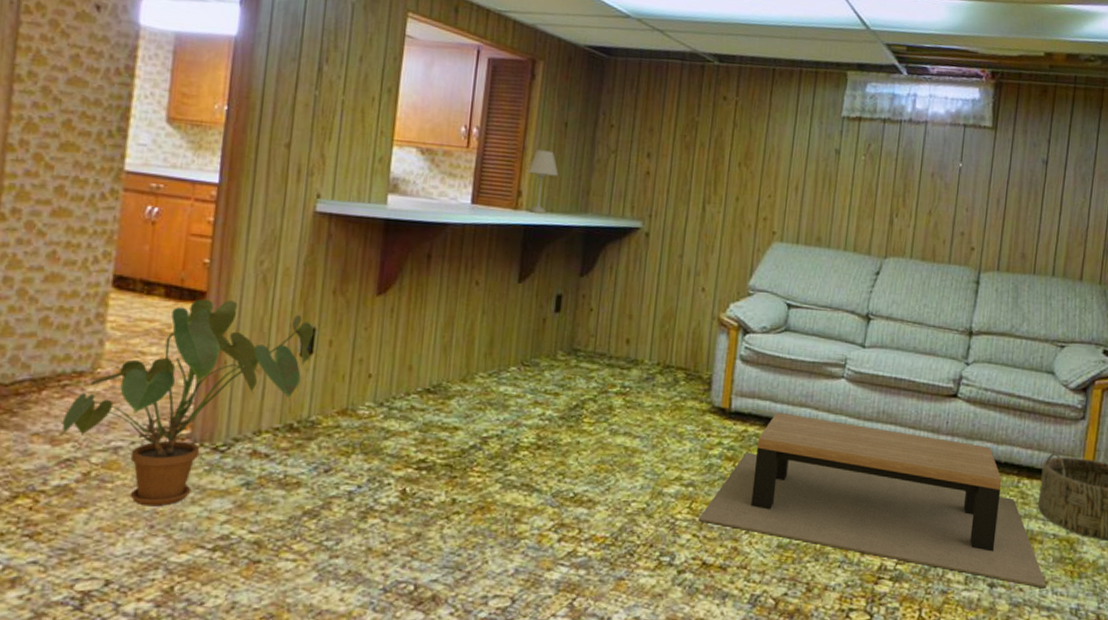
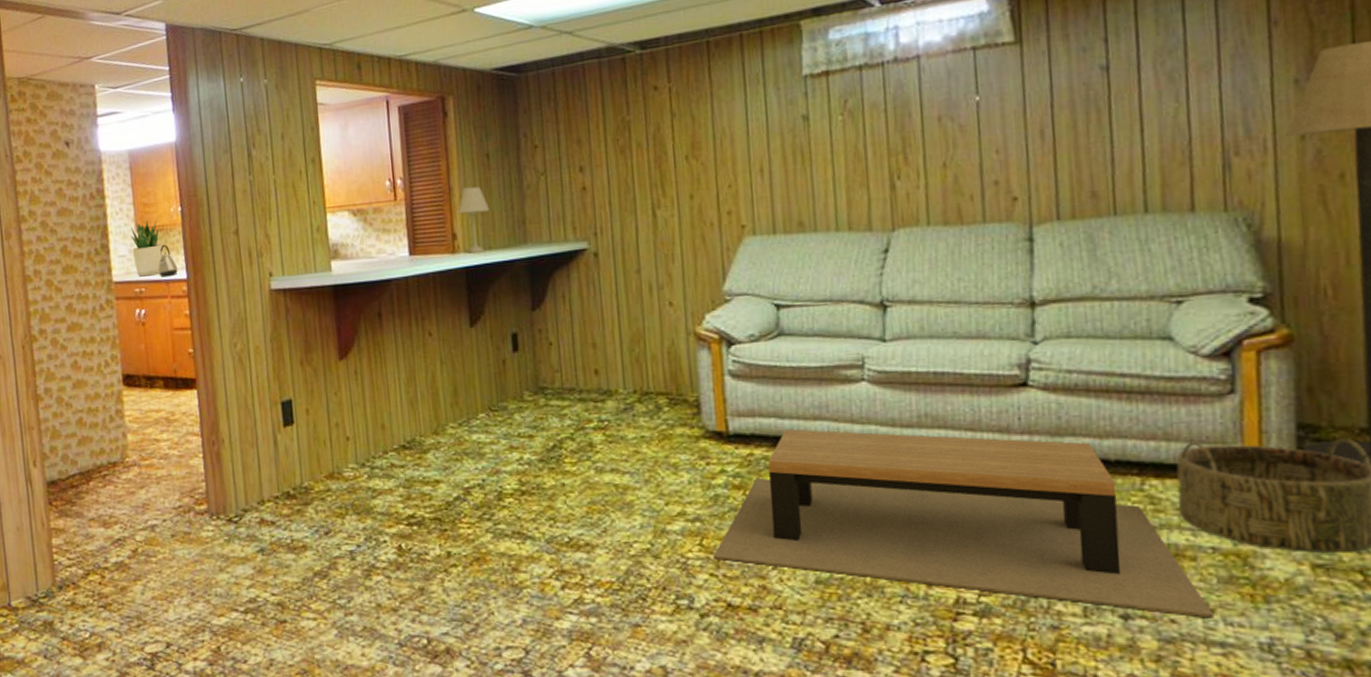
house plant: present [61,298,315,507] -> none [108,383,293,576]
planter: none [156,111,196,173] -> present [131,218,163,277]
kettle: none [184,141,210,178] -> present [157,244,178,277]

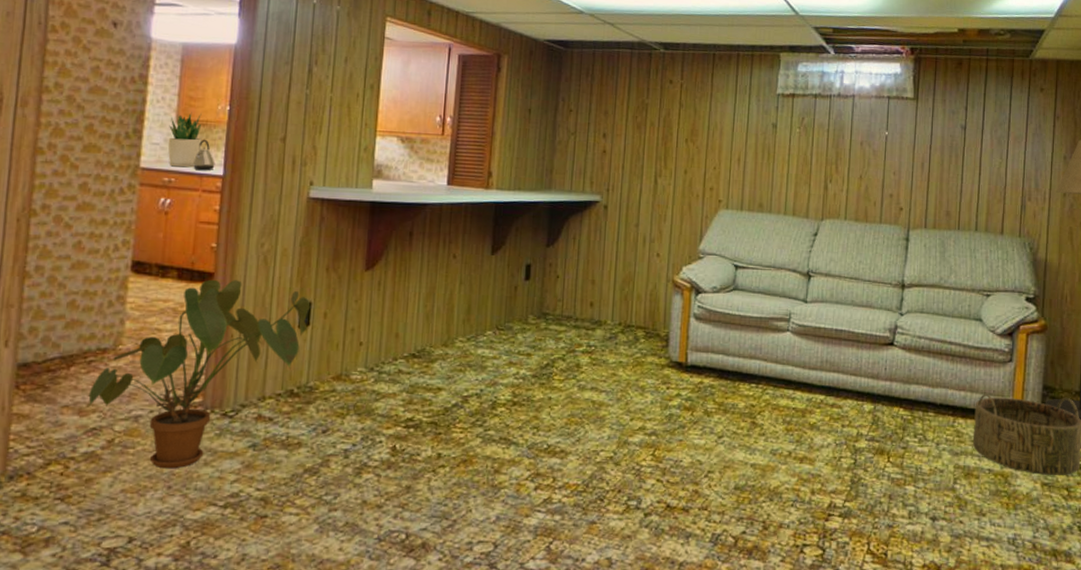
house plant: none [108,383,293,576] -> present [87,279,311,469]
table lamp: present [456,186,490,254] -> none [495,134,524,192]
coffee table: present [714,429,1214,618] -> none [662,364,985,520]

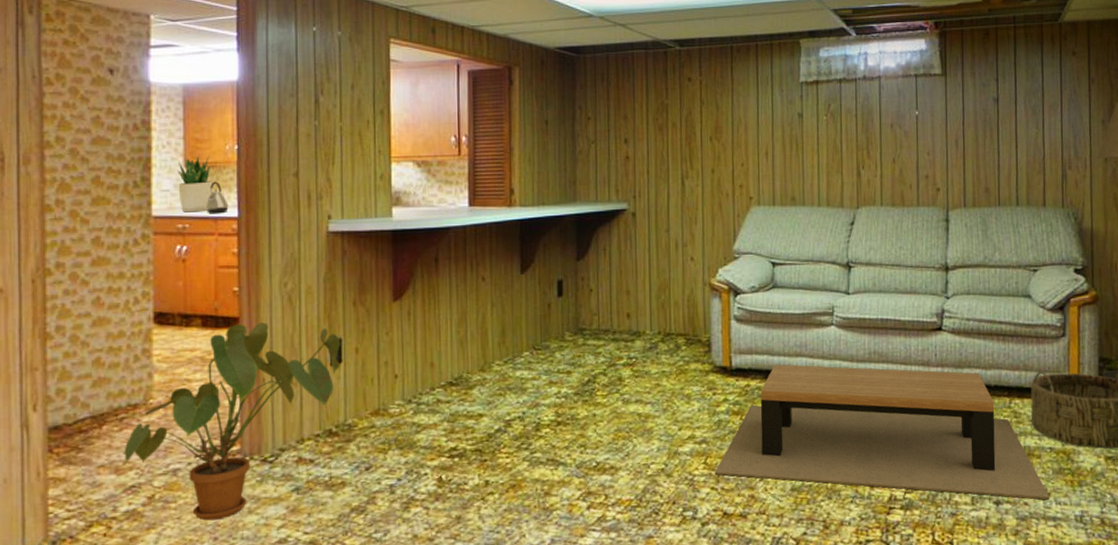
coffee table: none [662,364,985,520] -> present [715,364,1050,500]

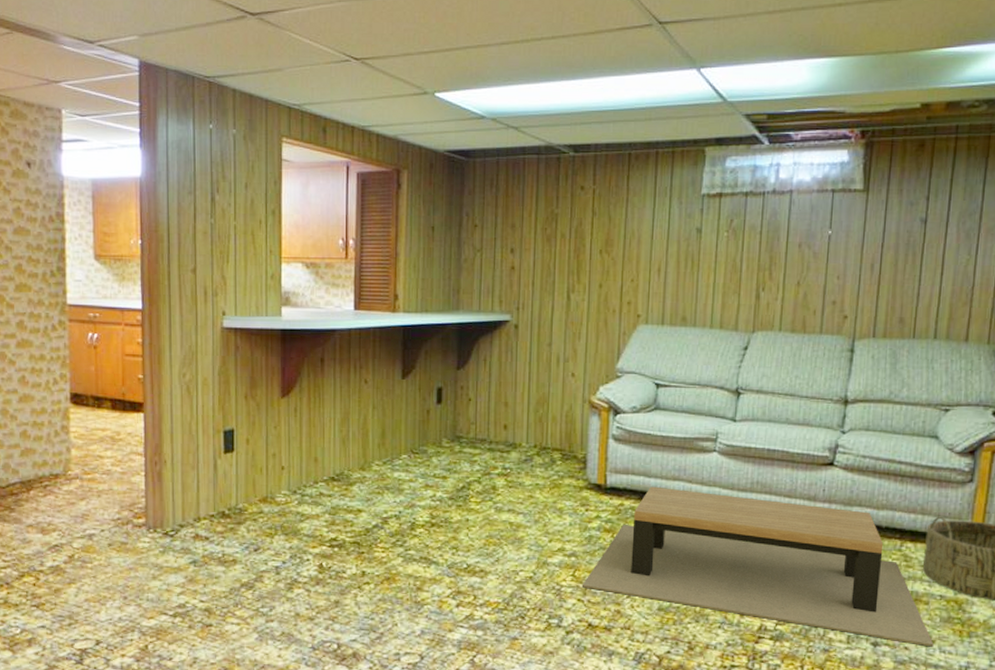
house plant: present [124,322,341,521] -> none [48,409,233,582]
planter: present [178,155,213,213] -> none [88,248,120,303]
kettle: present [205,181,229,214] -> none [113,274,134,305]

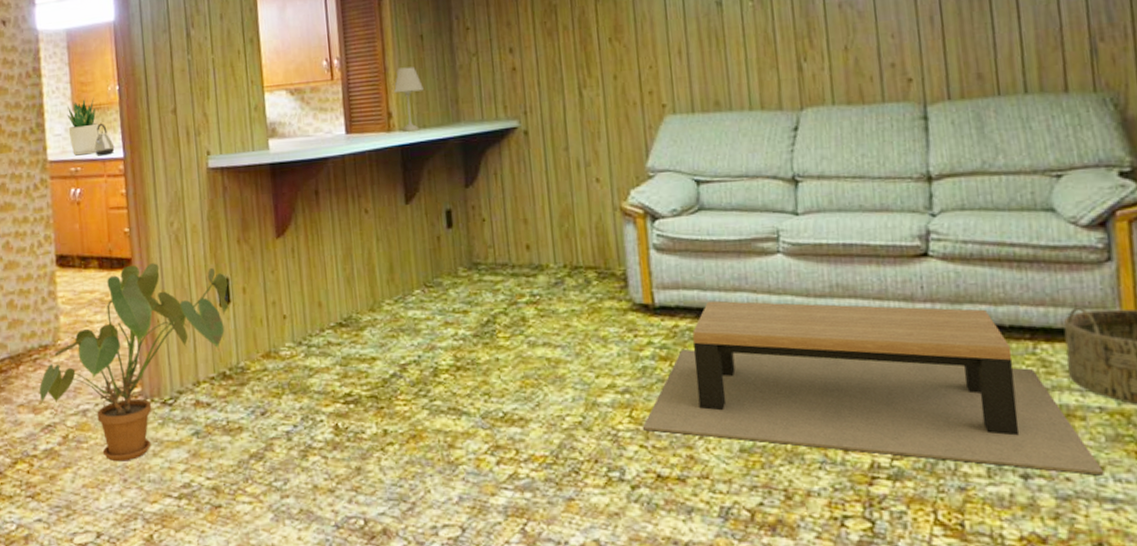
house plant: none [48,409,233,582] -> present [39,263,229,462]
planter: none [88,248,120,303] -> present [67,97,100,156]
kettle: none [113,274,134,305] -> present [93,123,115,156]
table lamp: none [400,255,430,314] -> present [391,66,424,132]

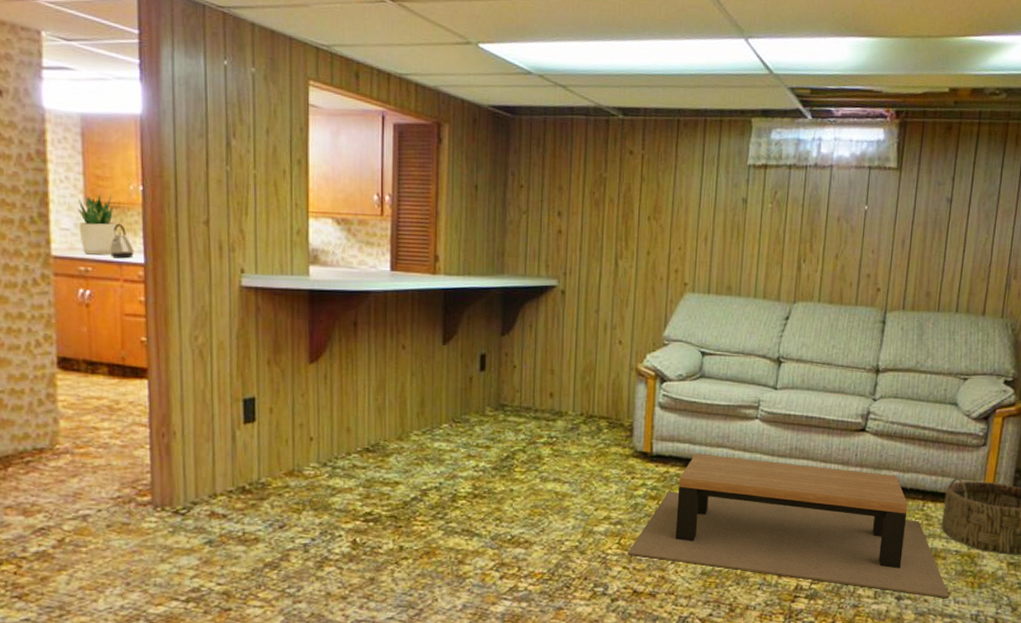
house plant: present [39,263,229,462] -> none [31,375,255,566]
table lamp: present [391,66,424,132] -> none [441,214,473,277]

